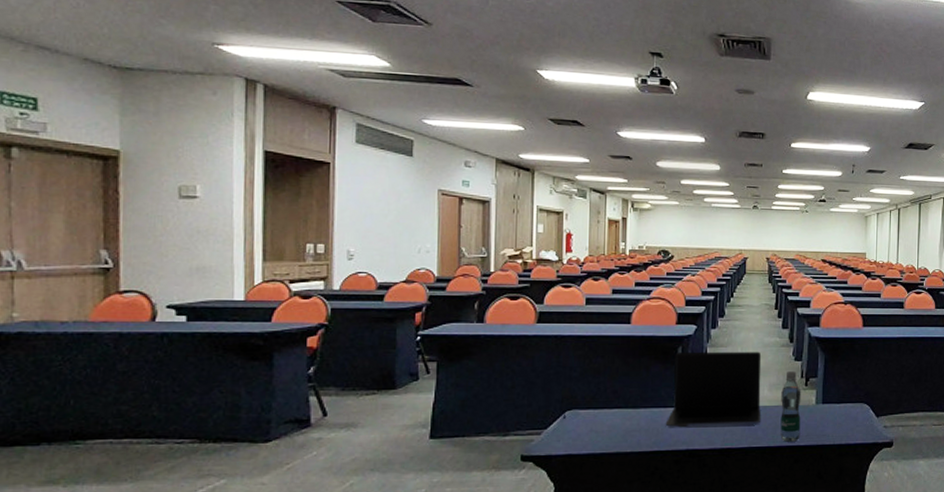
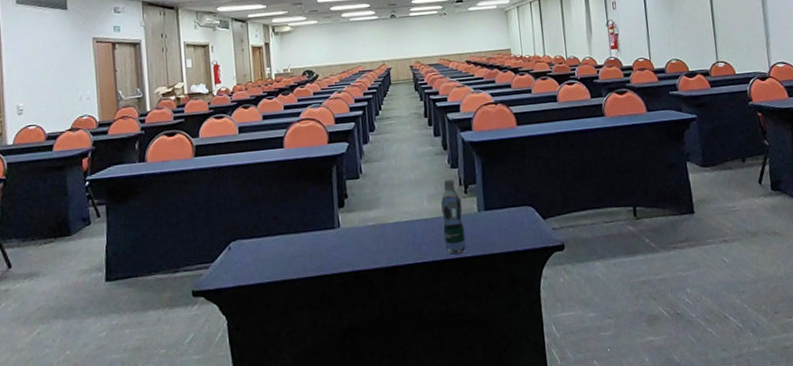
laptop computer: present [665,351,762,428] -> none [328,163,423,250]

